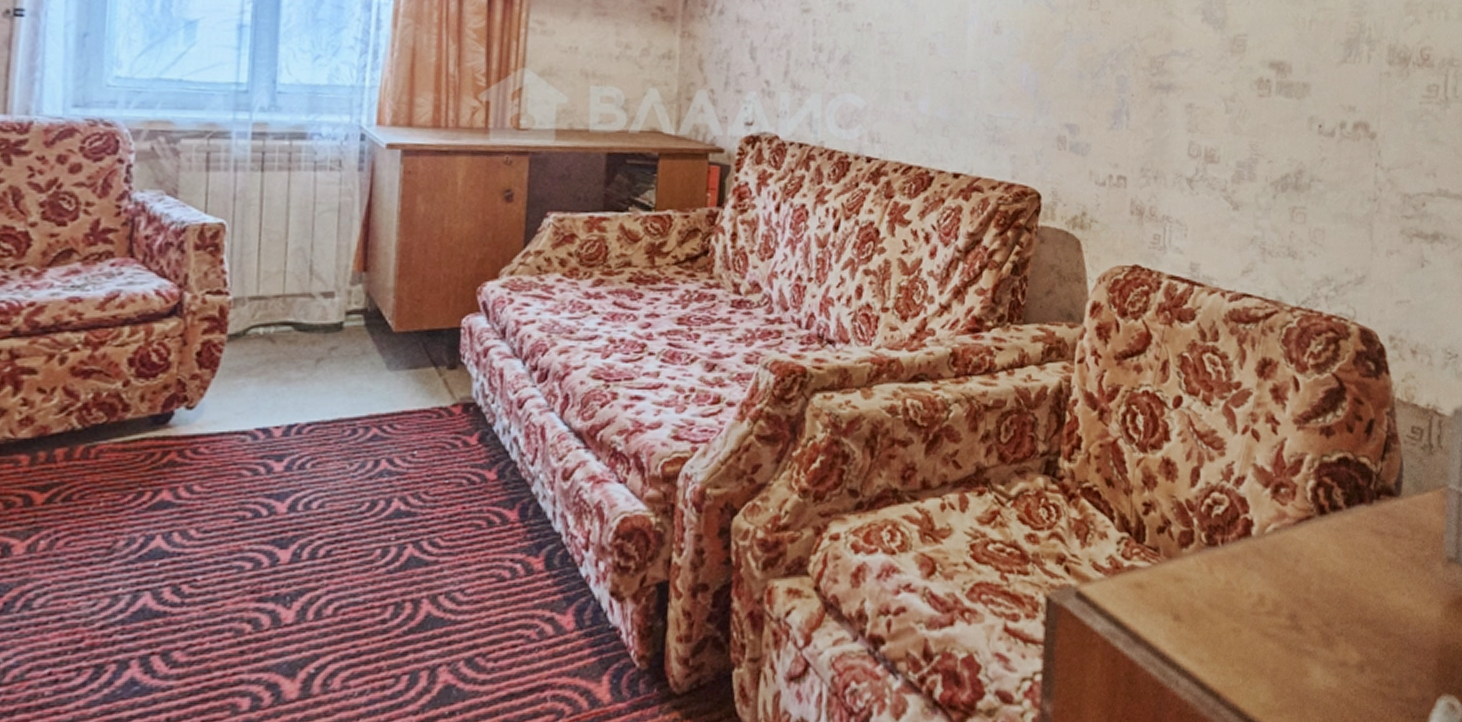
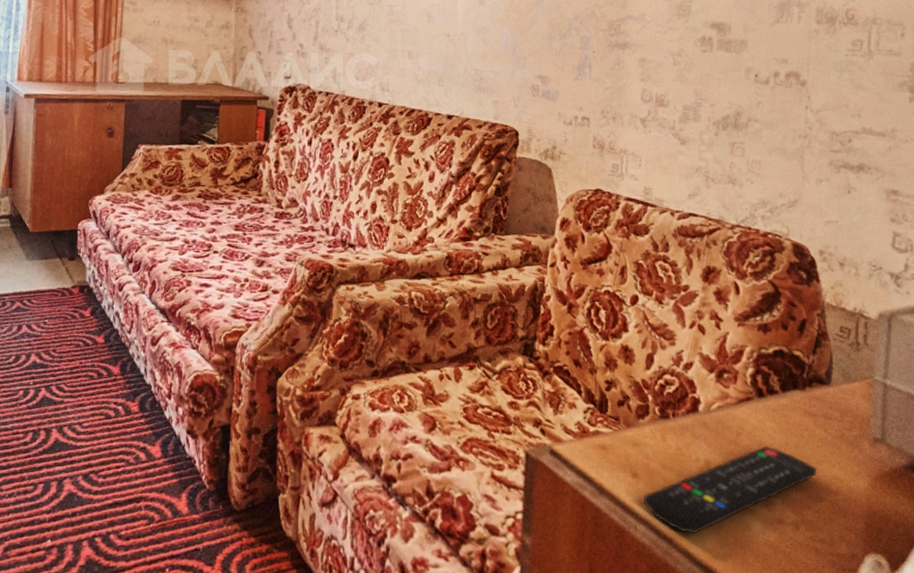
remote control: none [1187,572,1385,685] -> present [644,445,817,533]

